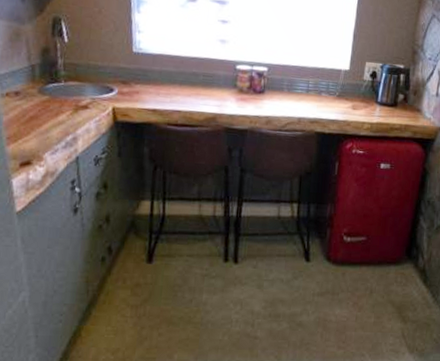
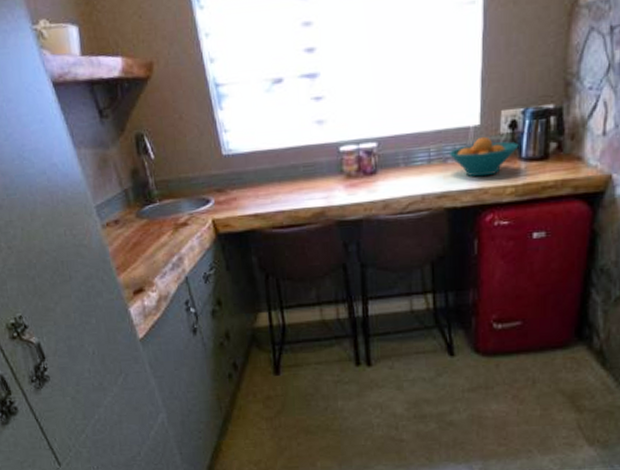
fruit bowl: none [323,79,376,112] -> present [448,136,519,177]

